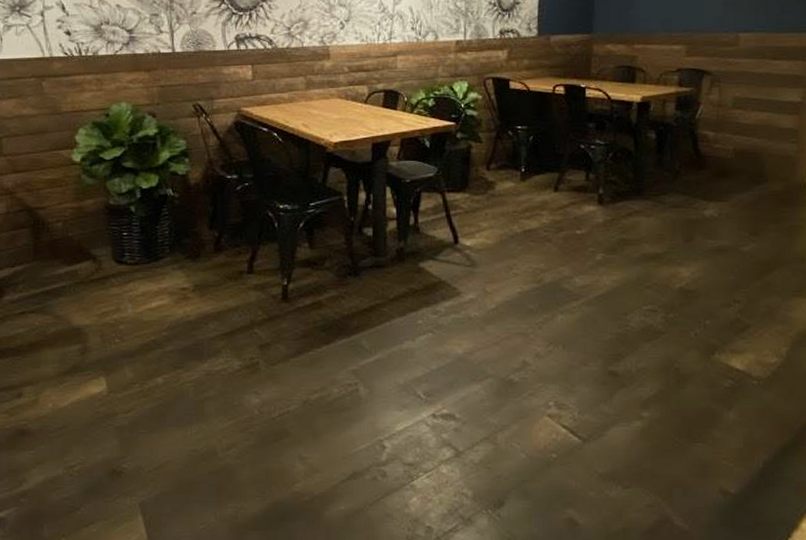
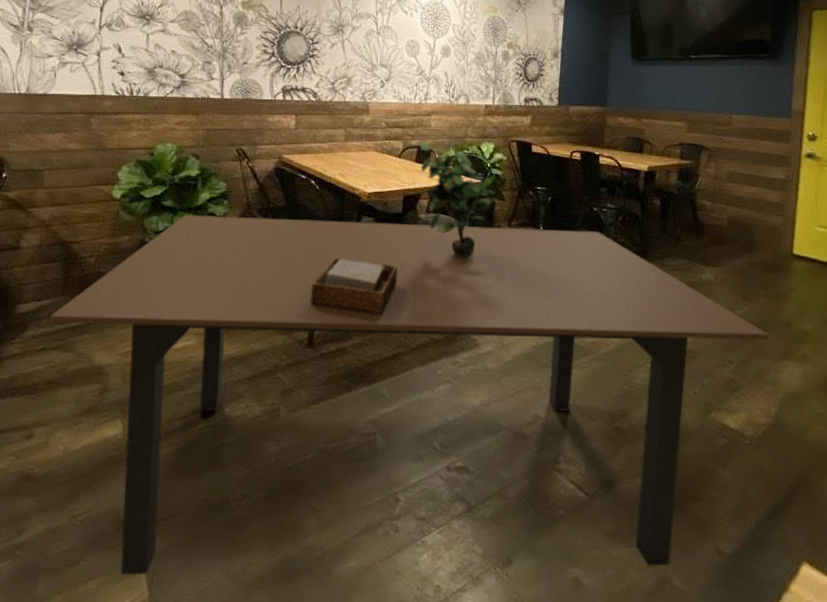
dining table: none [24,170,781,520] -> present [49,215,769,576]
napkin holder: none [281,211,371,267] -> present [310,257,398,315]
potted plant: none [387,84,473,205] -> present [421,141,497,257]

